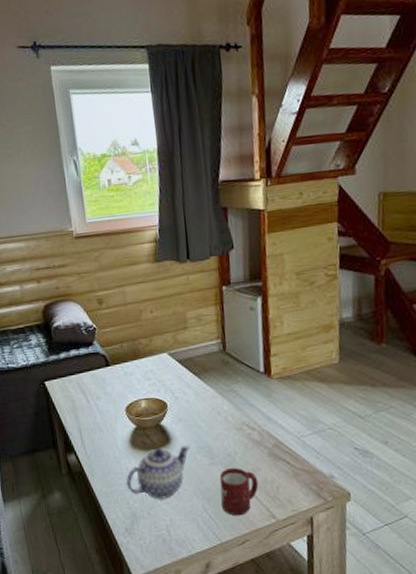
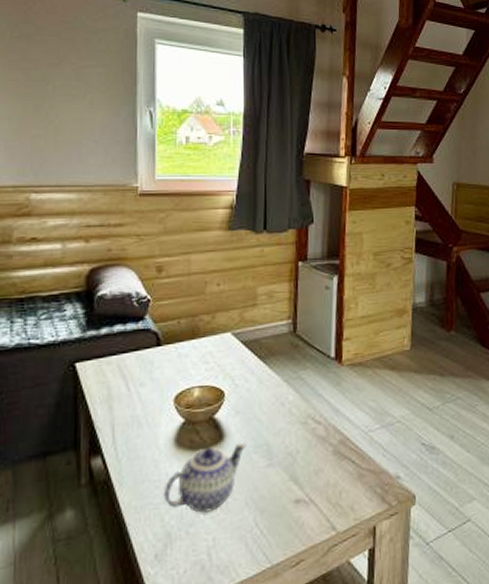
cup: present [219,467,259,516] -> none [276,469,320,530]

